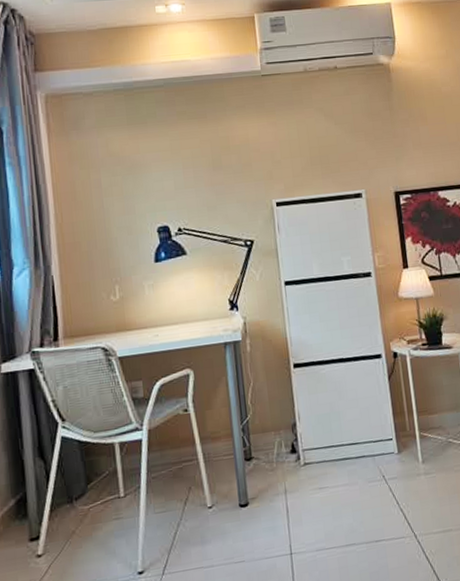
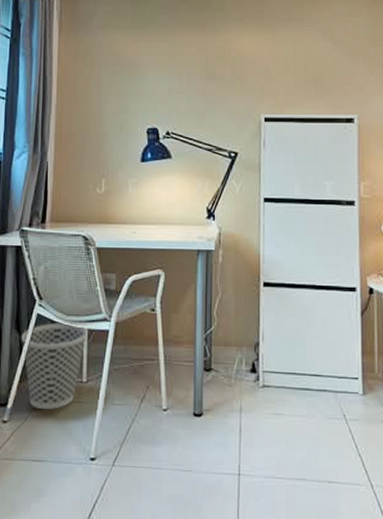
wastebasket: none [47,440,121,535] -> present [22,323,89,410]

